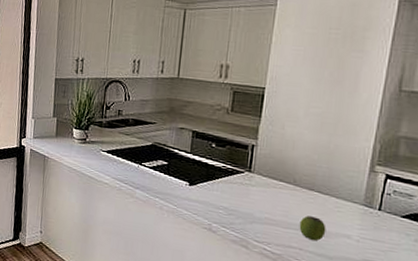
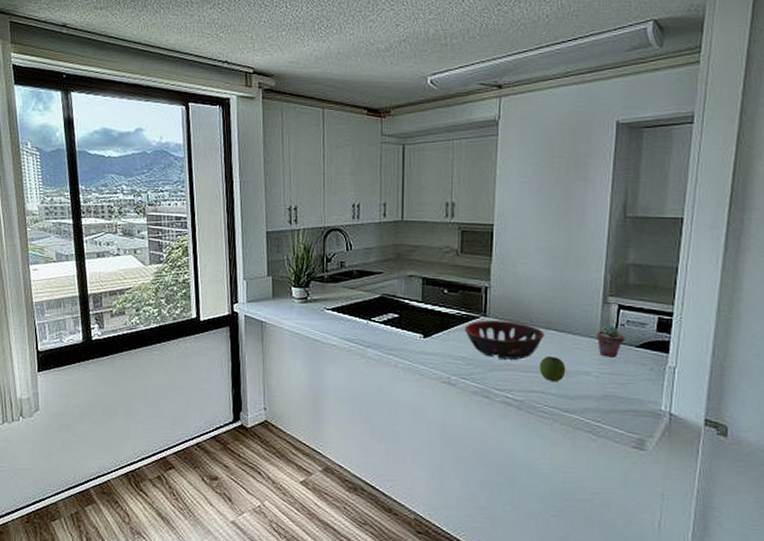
decorative bowl: none [228,175,308,216] -> present [464,320,545,360]
potted succulent: none [360,193,390,225] -> present [596,325,625,357]

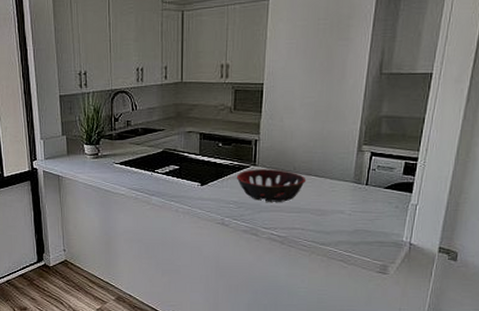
apple: present [539,356,566,381] -> none [300,199,323,219]
potted succulent: present [596,325,625,357] -> none [350,170,375,198]

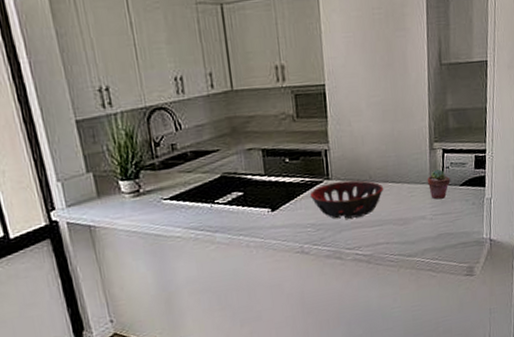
potted succulent: none [350,170,375,198] -> present [427,169,450,200]

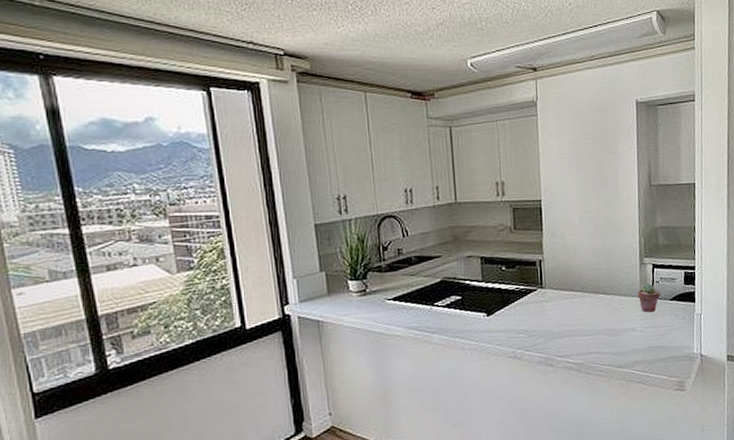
decorative bowl: present [310,180,384,219] -> none [524,290,596,327]

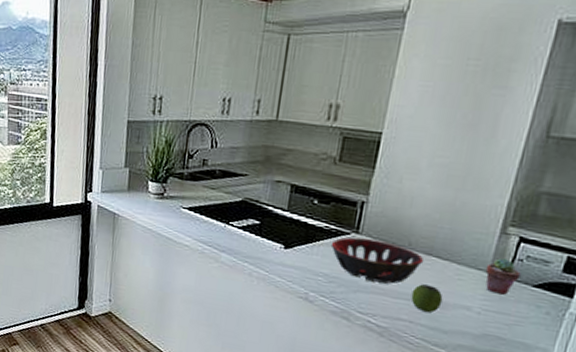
decorative bowl: none [524,290,596,327] -> present [330,237,425,284]
apple: none [593,318,616,341] -> present [411,284,443,312]

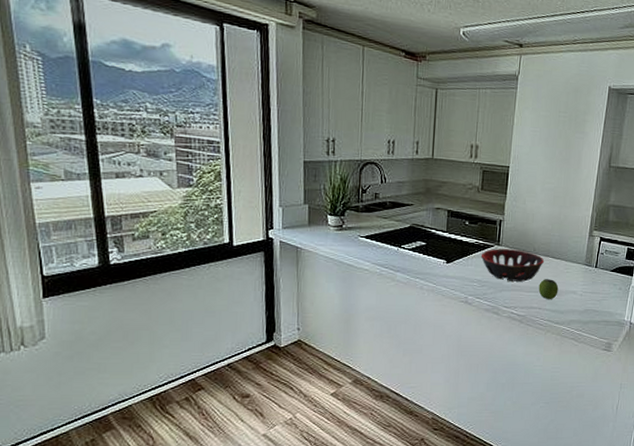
potted succulent: present [485,258,521,295] -> none [582,254,603,279]

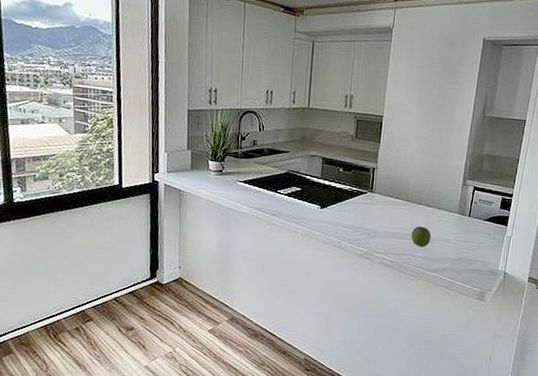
decorative bowl: present [480,248,545,282] -> none [354,195,418,229]

